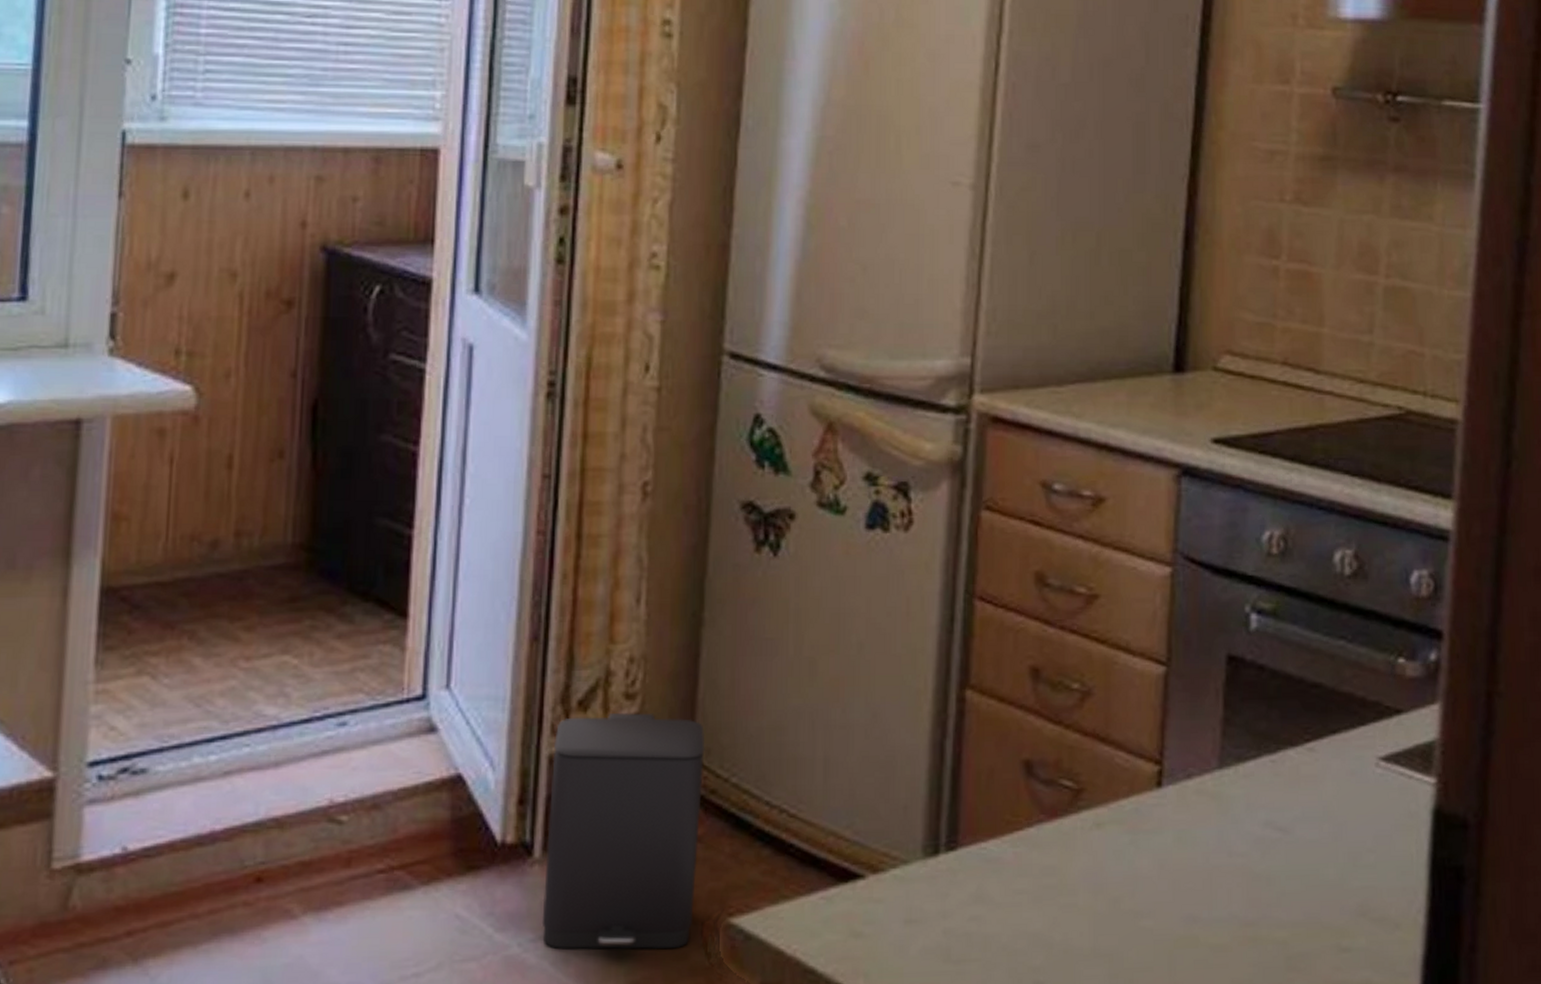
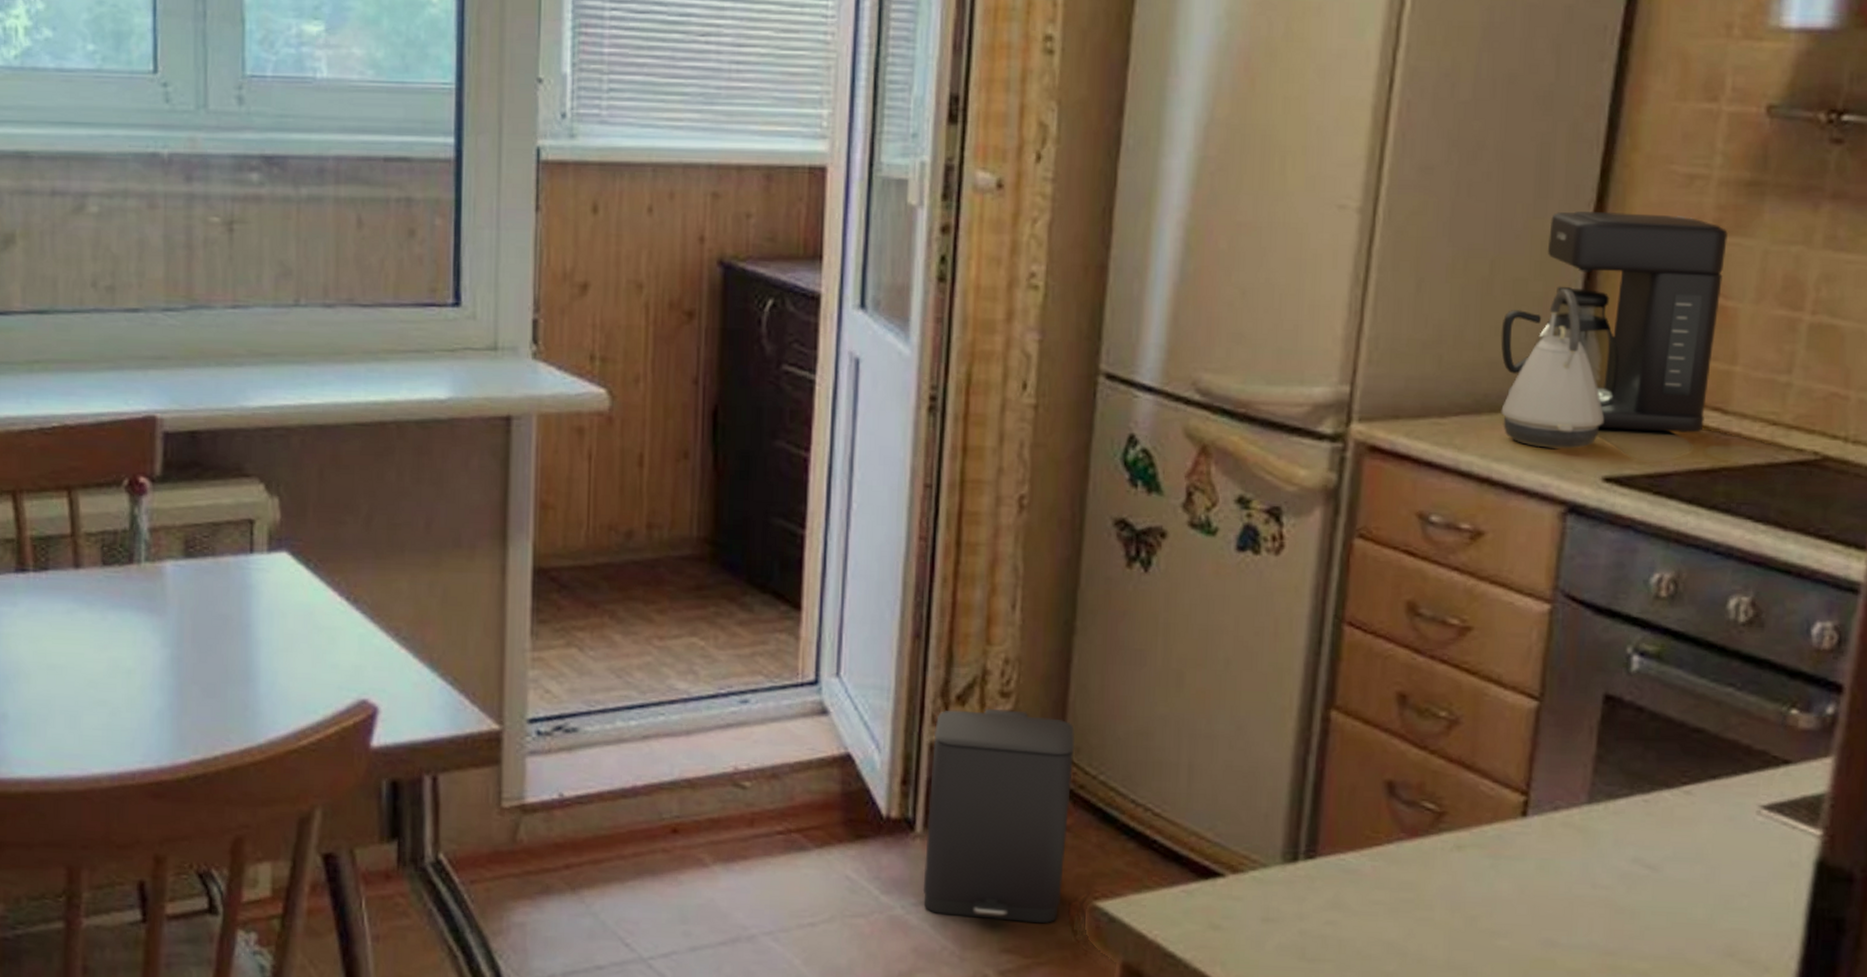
coffee maker: none [1110,185,1307,393] -> present [1500,211,1728,433]
kettle: none [1114,258,1209,414] -> present [1501,288,1604,450]

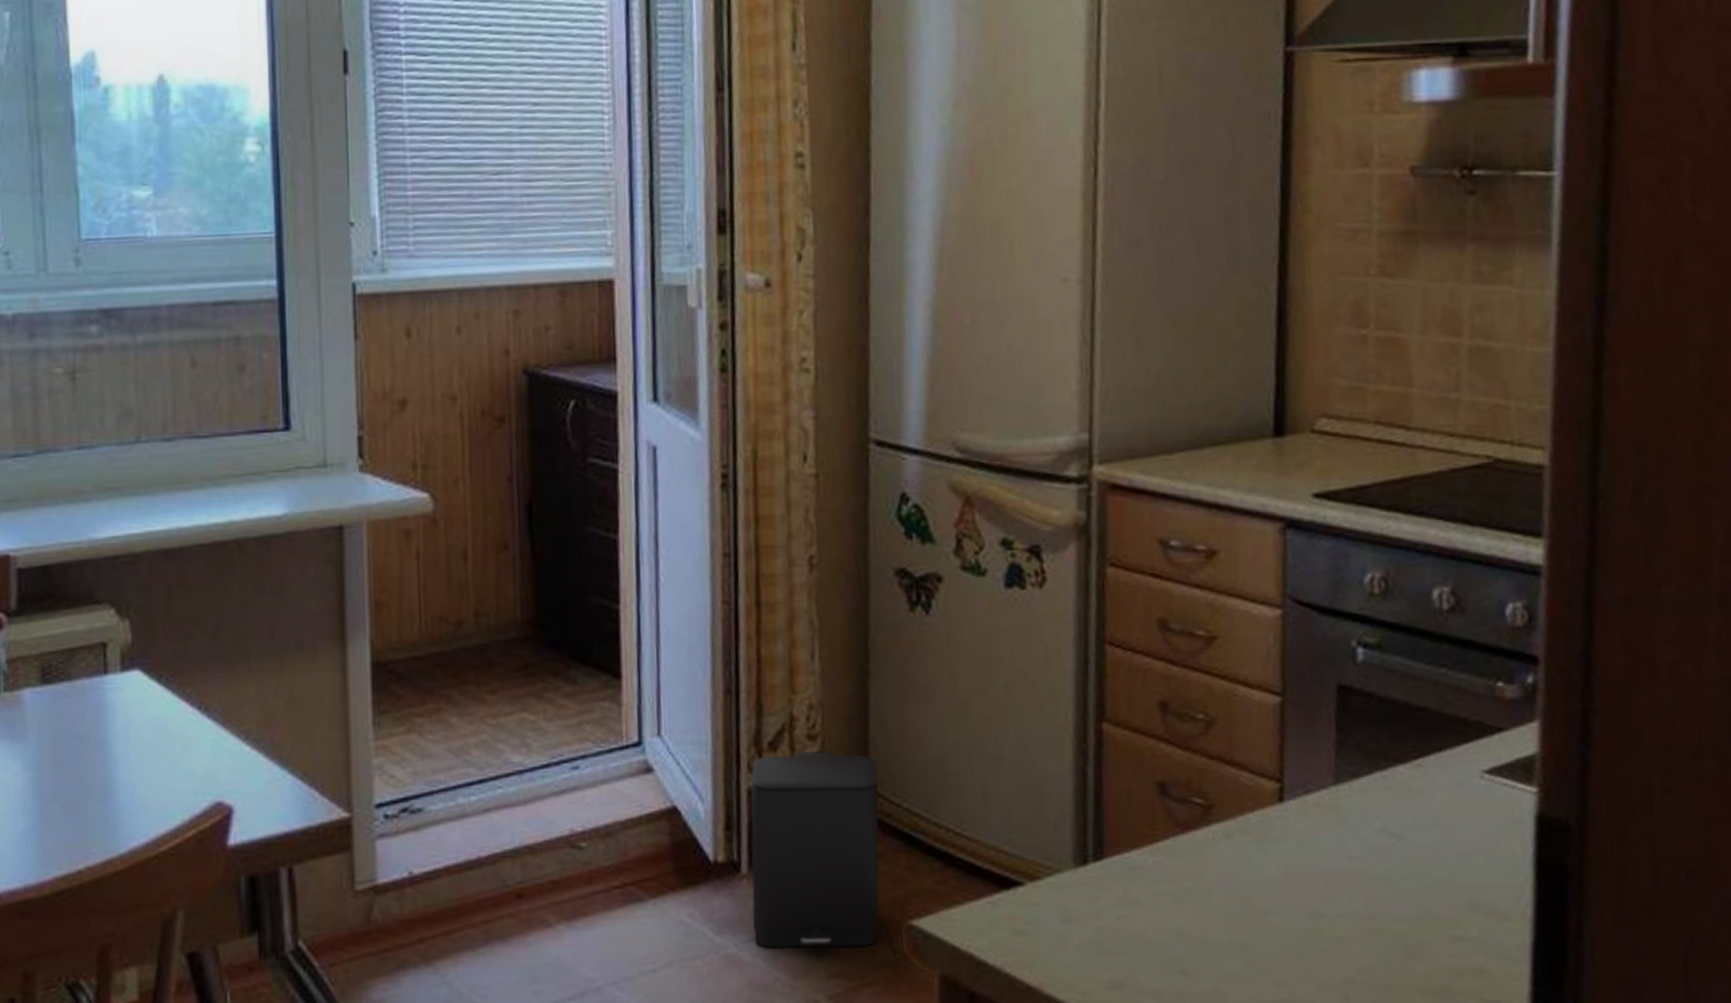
coffee maker: present [1500,211,1728,433] -> none [1212,265,1392,452]
kettle: present [1501,288,1604,450] -> none [1220,334,1308,474]

